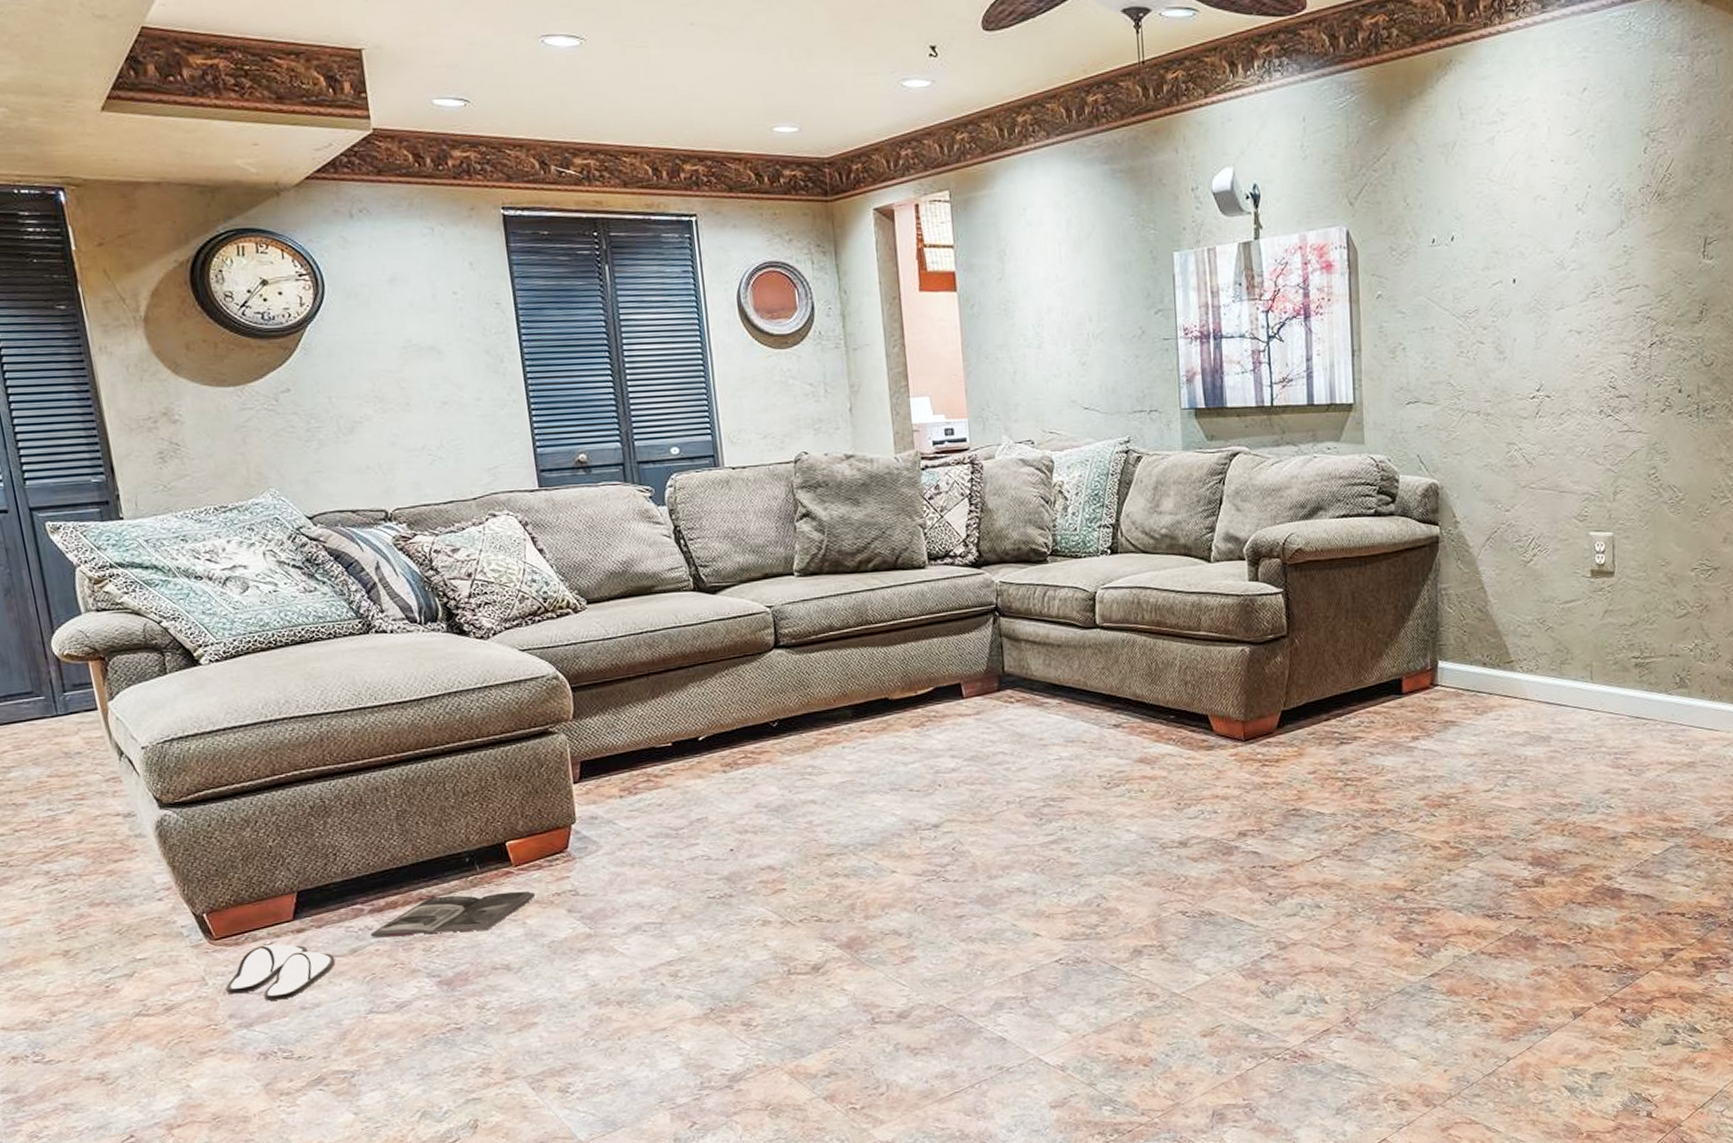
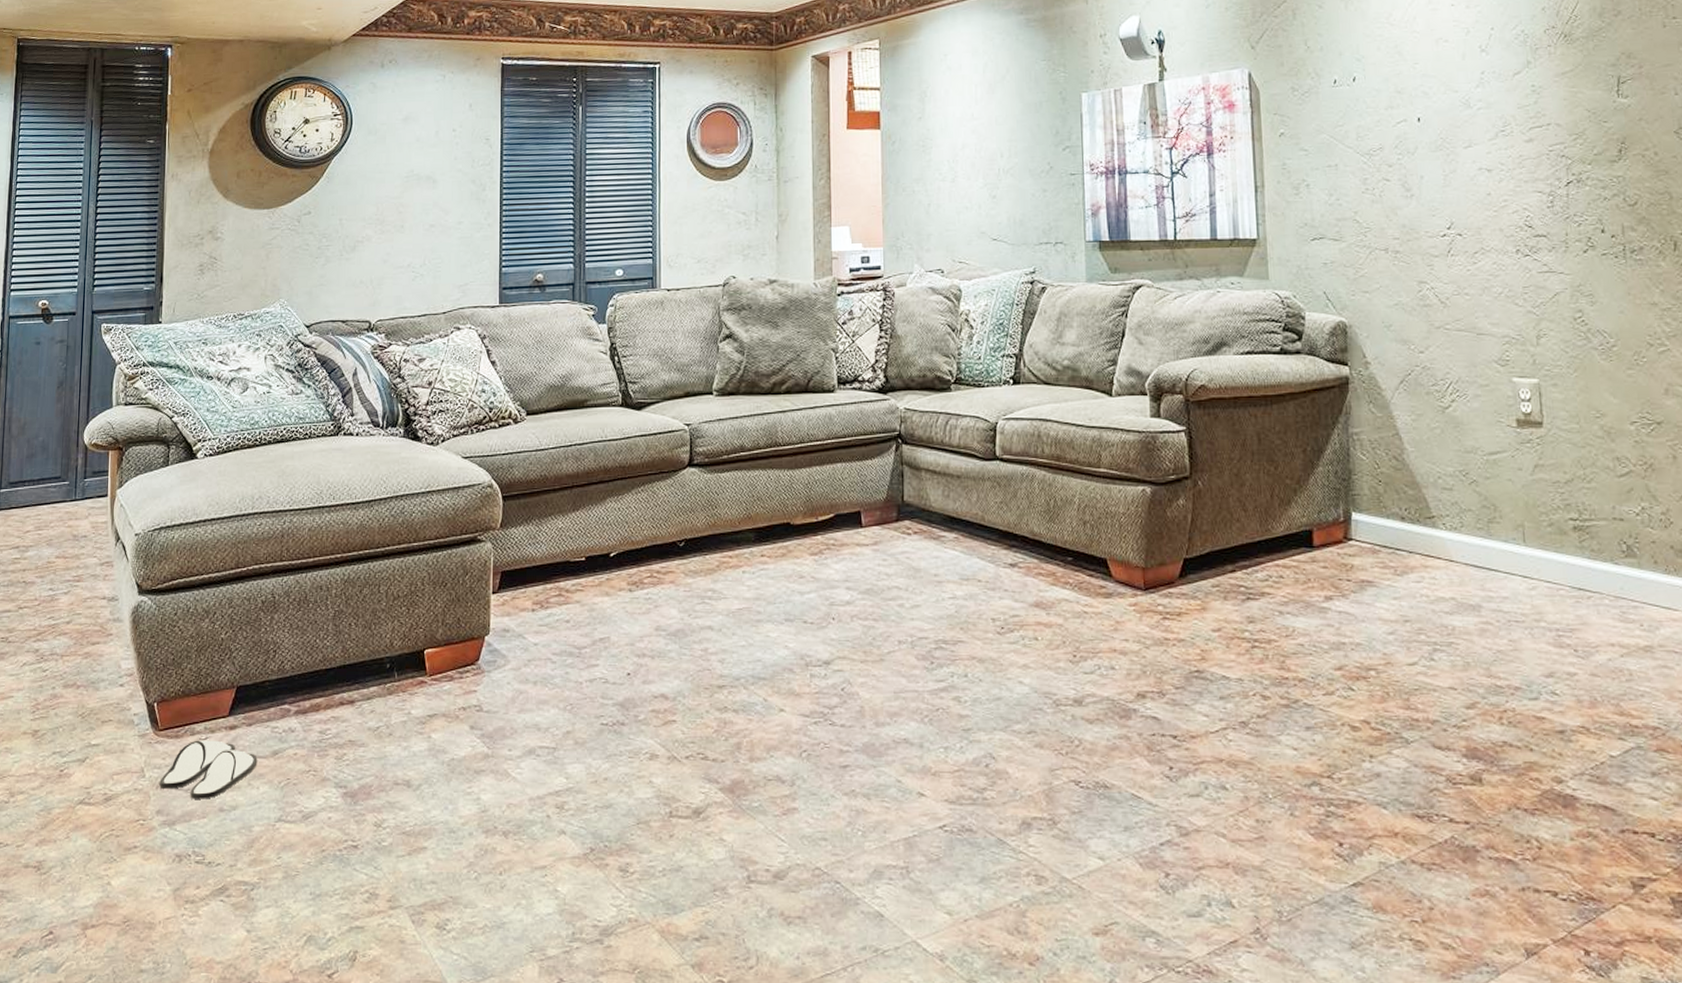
magazine: present [370,891,536,937] -> none [292,702,444,742]

